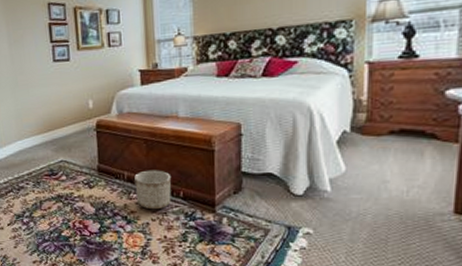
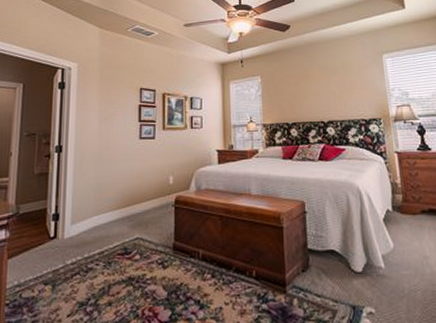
planter: present [134,170,172,210] -> none [209,247,245,292]

